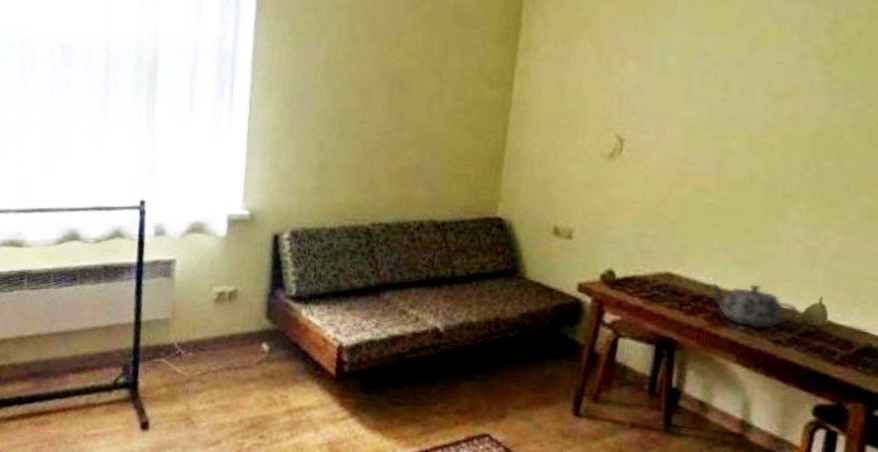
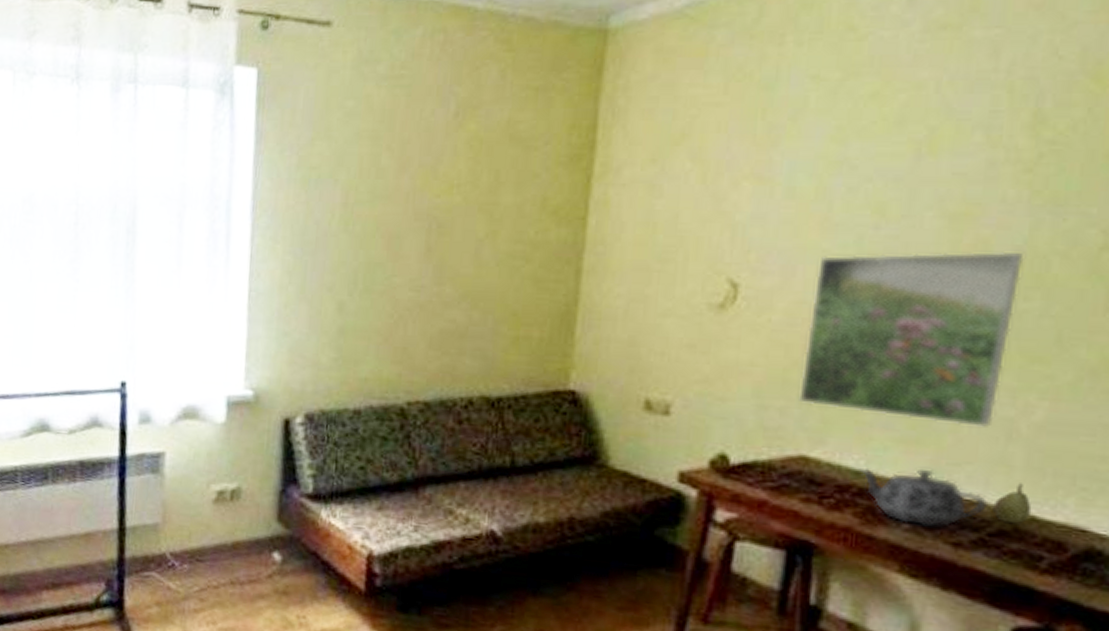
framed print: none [666,120,825,254] -> present [799,251,1024,427]

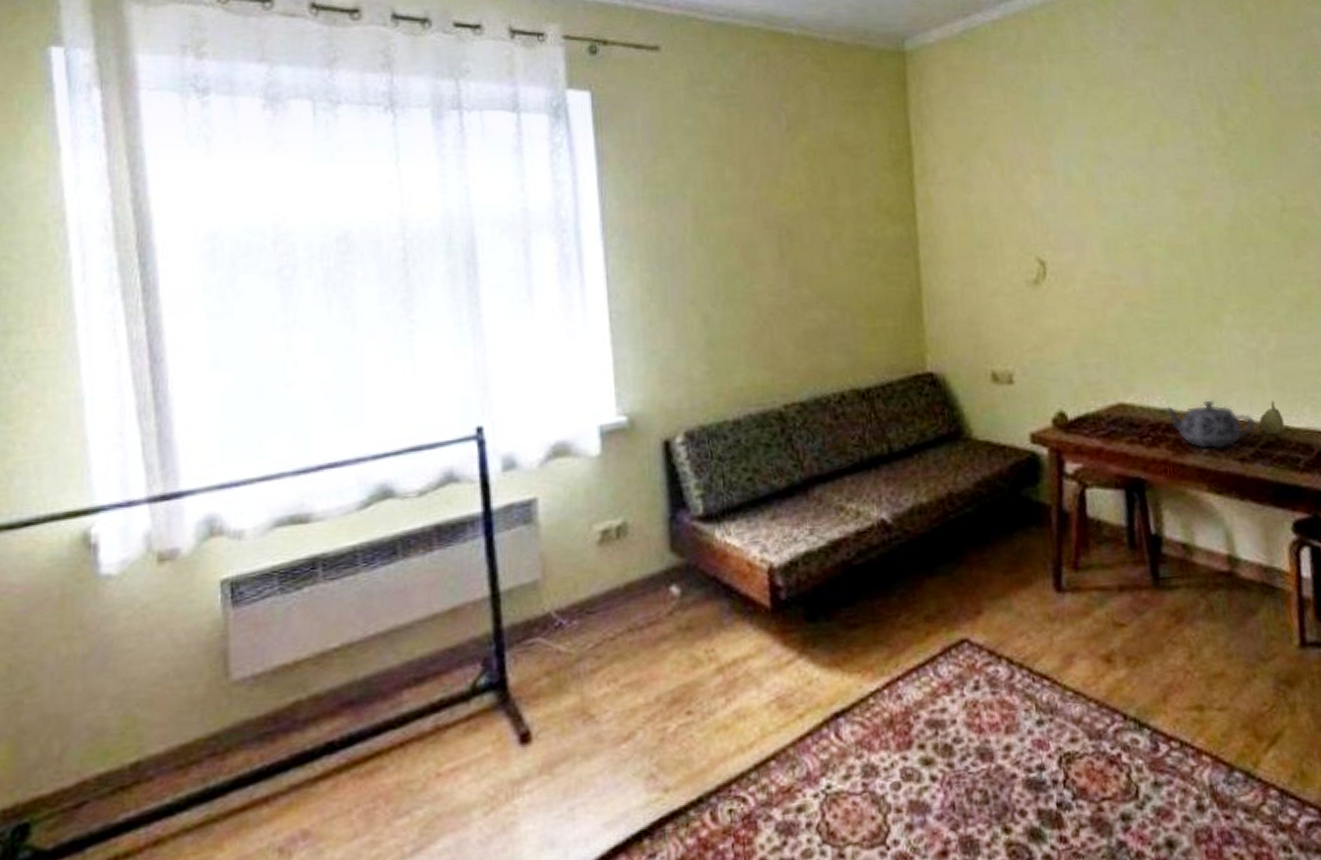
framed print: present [799,251,1024,427] -> none [1100,217,1245,360]

